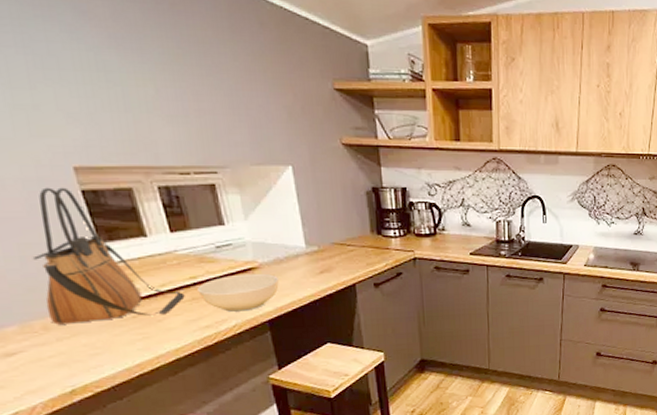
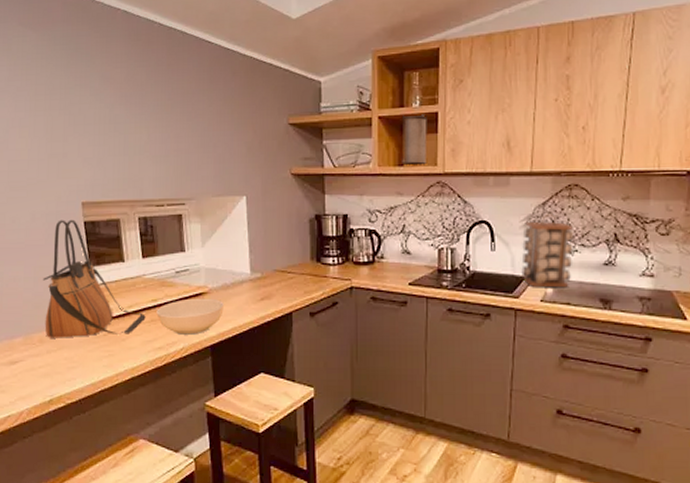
canister: none [456,88,482,141] -> present [401,113,427,166]
spice rack: none [568,190,612,255] -> present [521,213,574,288]

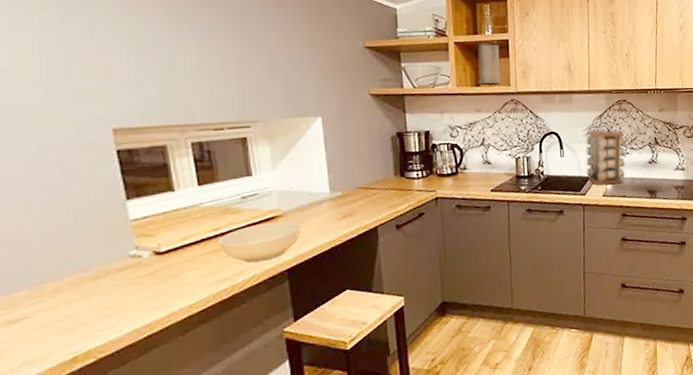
tote bag: present [42,219,146,338] -> none [57,148,205,286]

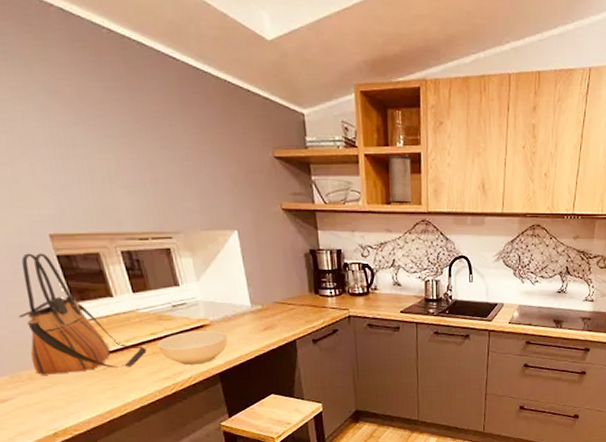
tote bag: none [57,148,205,286] -> present [18,253,147,375]
spice rack: present [585,124,625,185] -> none [494,250,536,312]

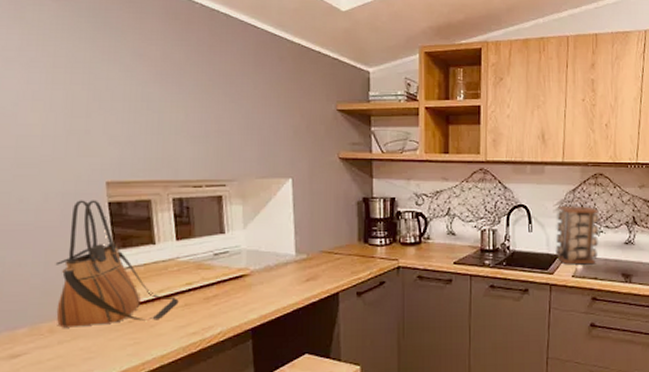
bowl: present [157,330,228,365] -> none [191,280,266,319]
canister: present [387,152,412,204] -> none [447,105,471,153]
spice rack: none [494,250,536,312] -> present [555,199,600,265]

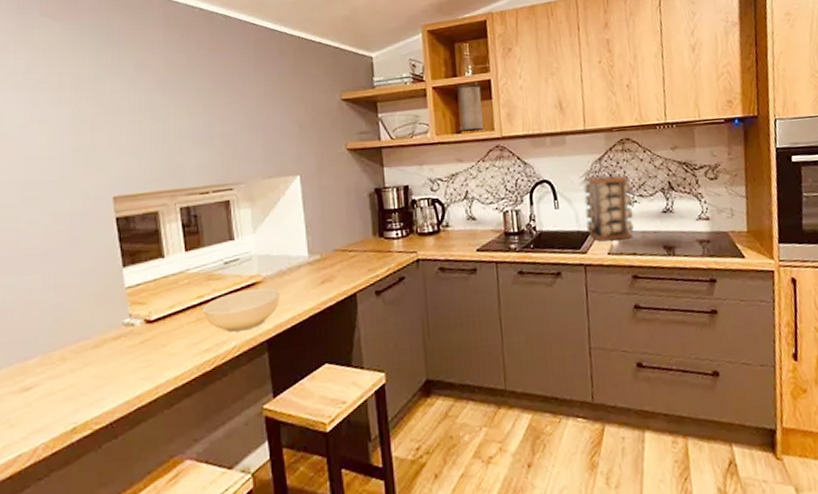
tote bag: present [55,200,179,328] -> none [65,216,190,355]
bowl: none [191,280,266,319] -> present [203,287,280,332]
canister: none [447,105,471,153] -> present [455,82,484,133]

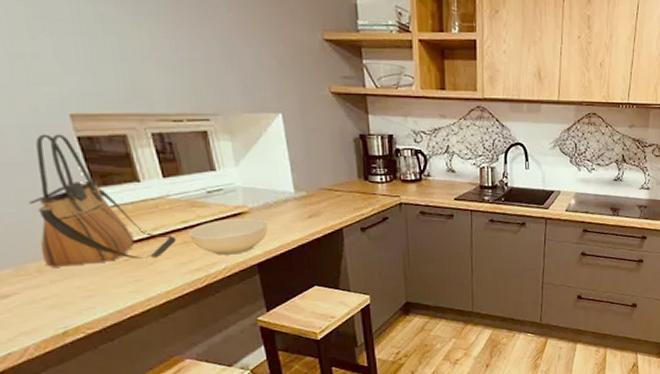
tote bag: none [65,216,190,355] -> present [28,134,176,267]
canister: present [455,82,484,133] -> none [441,39,467,90]
spice rack: present [584,167,634,241] -> none [550,137,592,200]

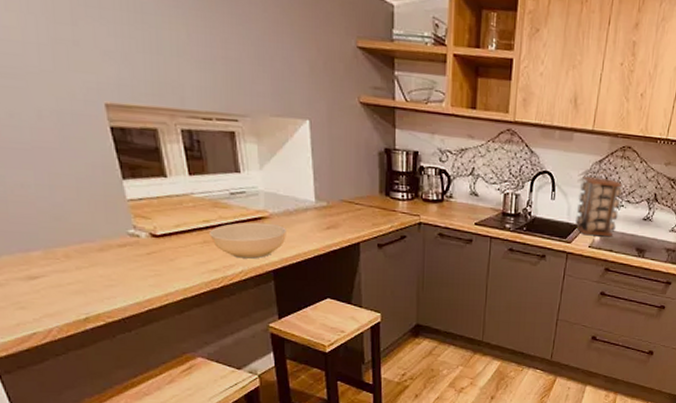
tote bag: present [28,134,176,267] -> none [61,121,197,255]
spice rack: none [550,137,592,200] -> present [575,170,623,237]

